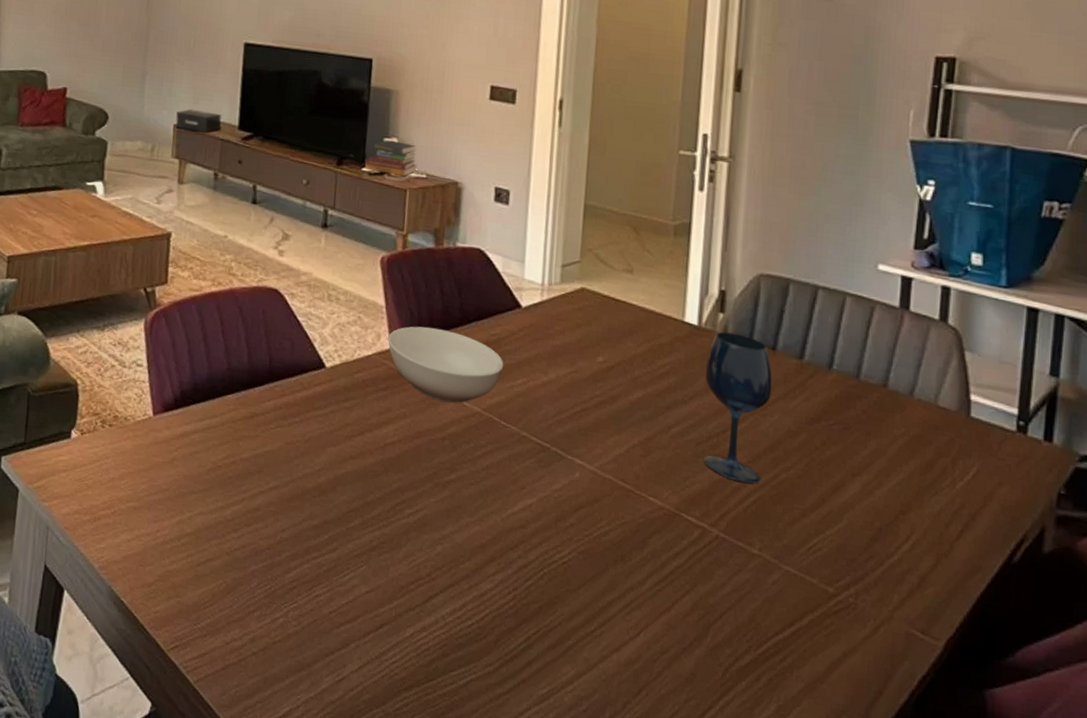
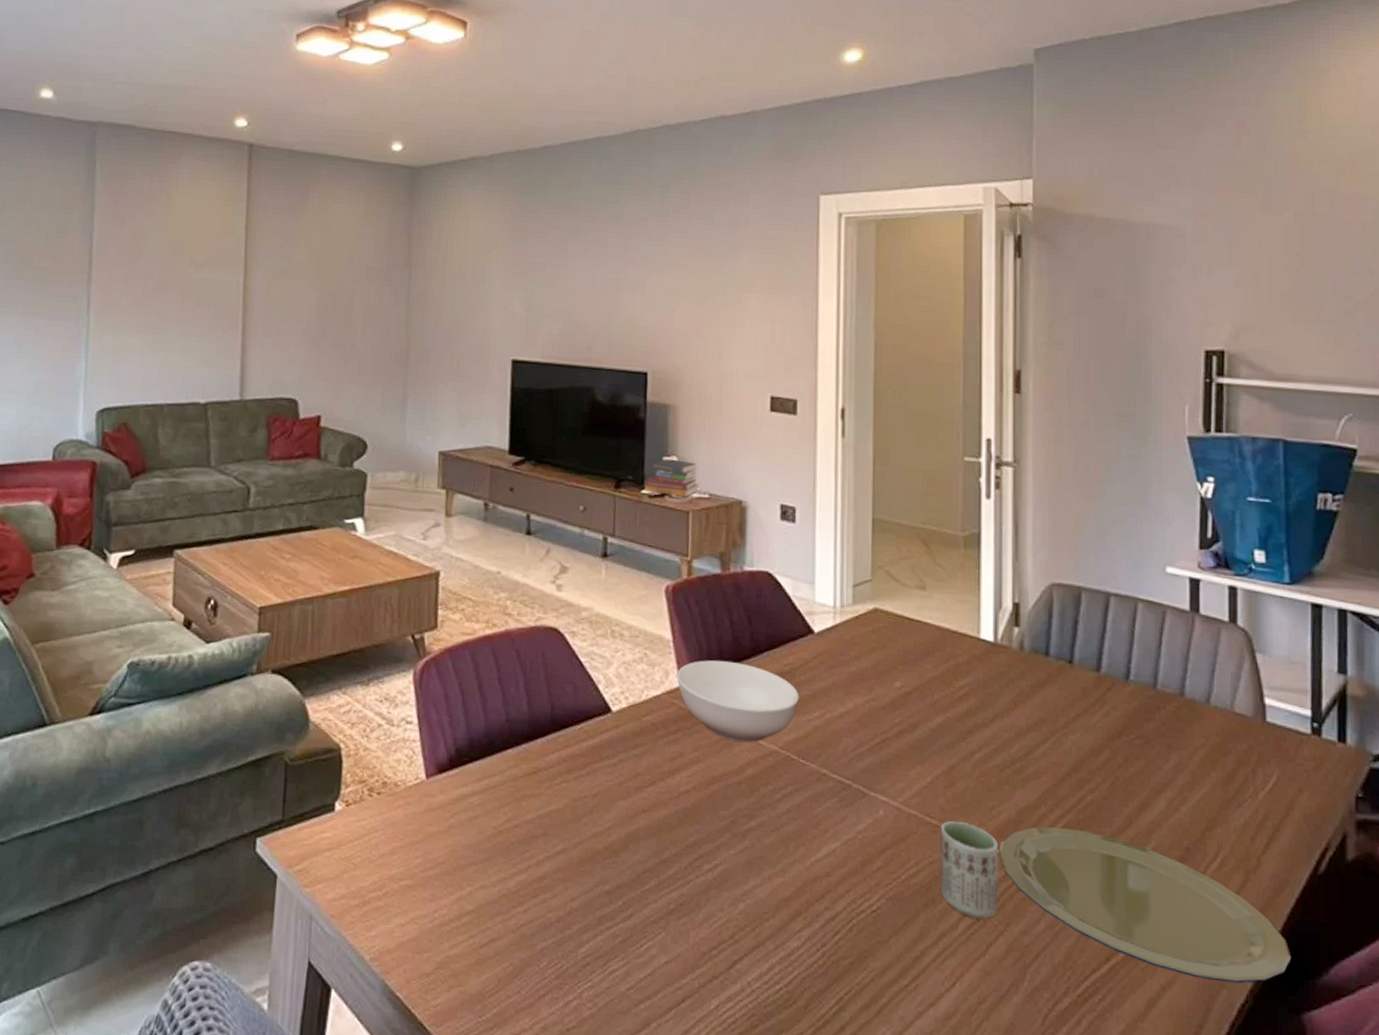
box: present [175,109,222,134] -> none [441,433,490,461]
cup: none [630,487,689,578] -> present [940,821,999,919]
plate: none [690,498,977,658] -> present [999,826,1291,984]
wineglass: present [703,331,773,484] -> none [1004,647,1071,810]

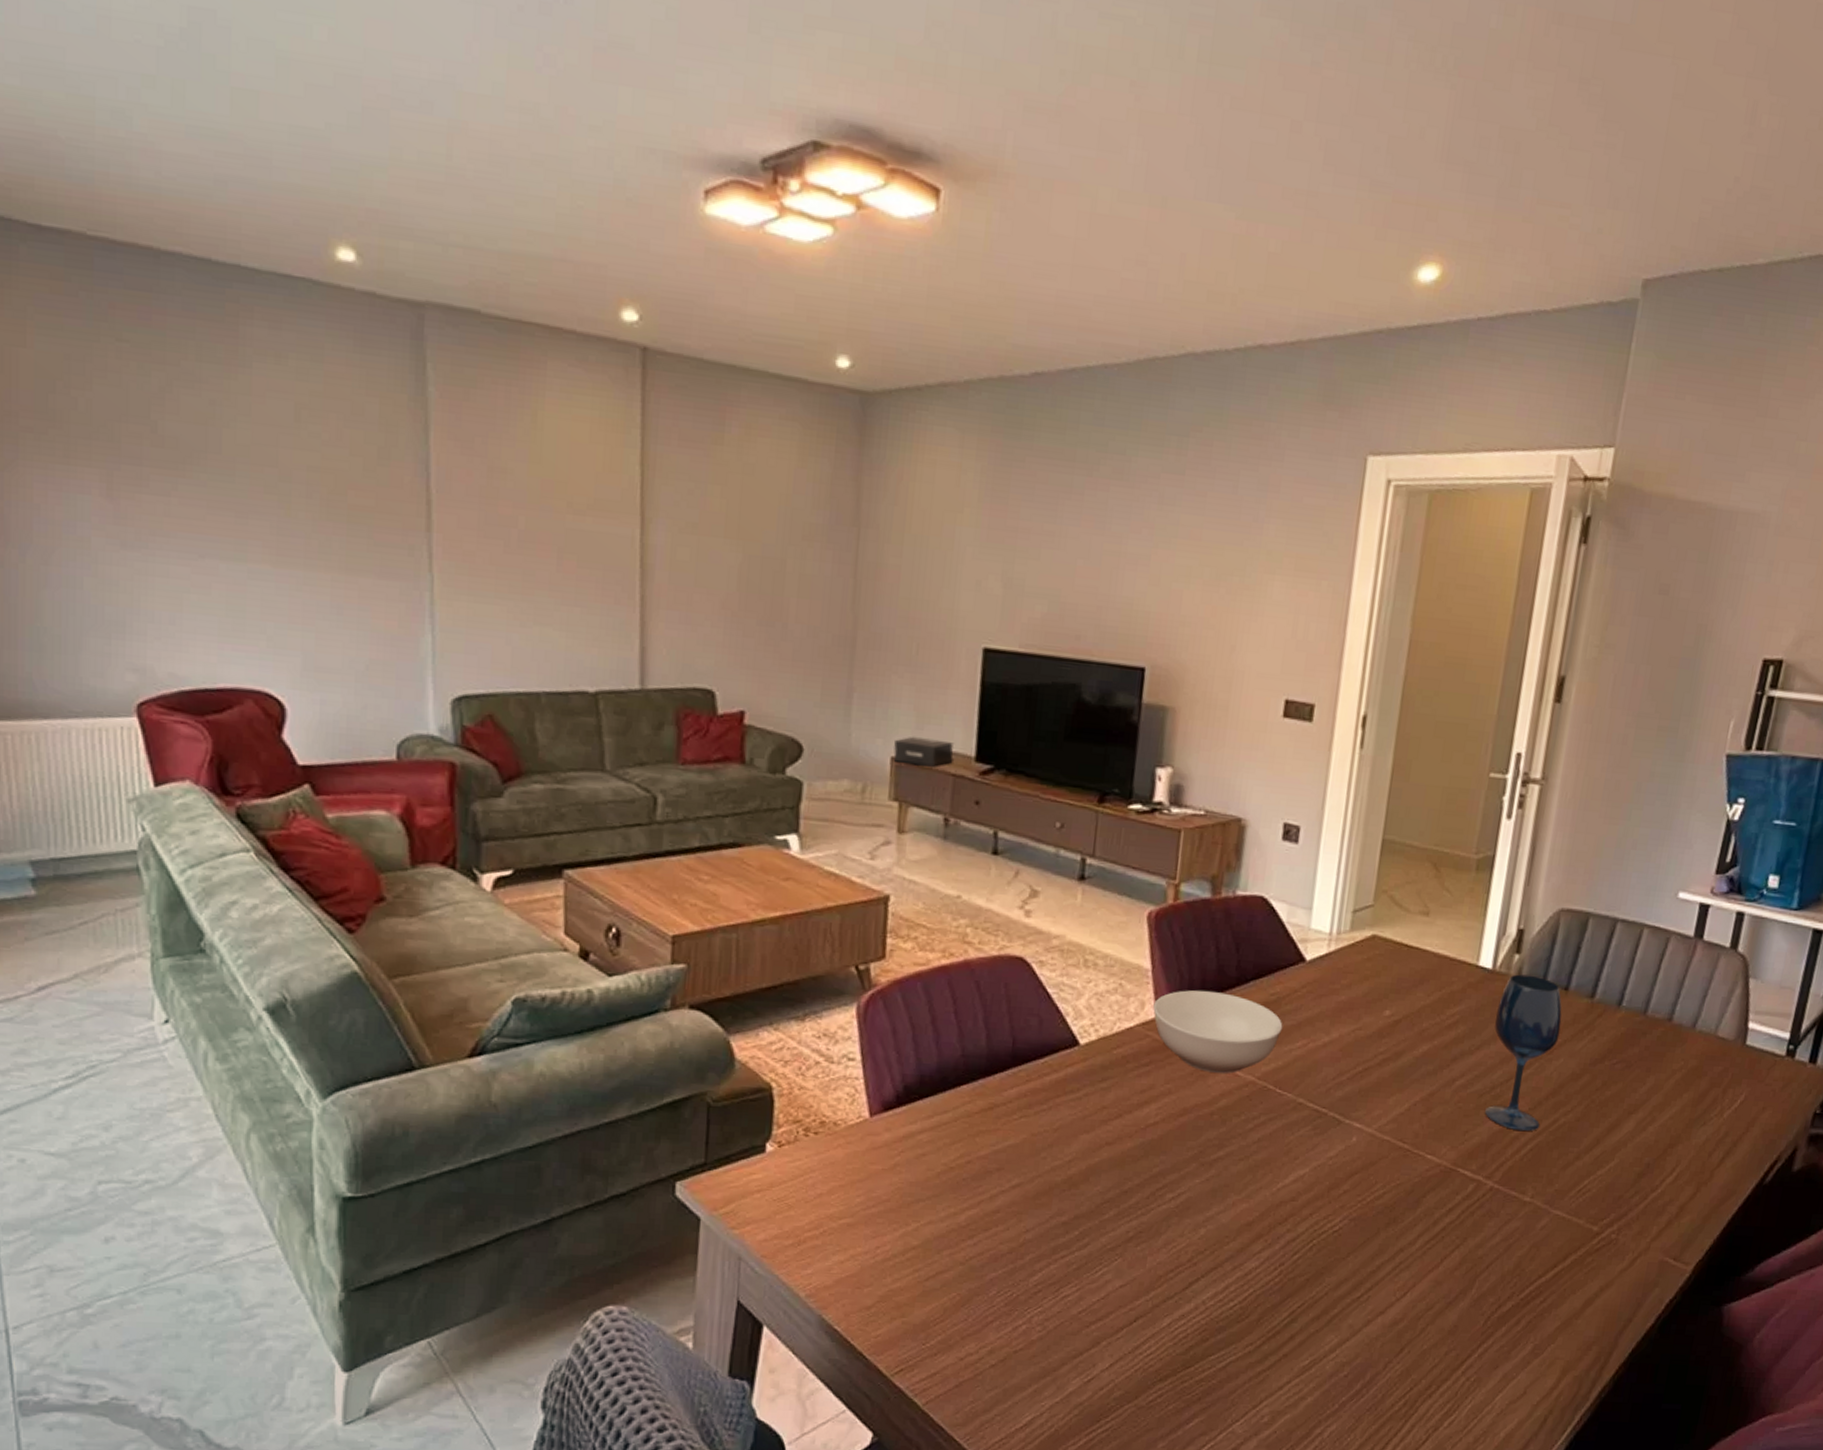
box: none [441,433,490,461] -> present [893,736,954,769]
books: present [645,458,699,498] -> none [1132,769,1194,815]
cup: present [940,821,999,919] -> none [1403,1145,1466,1235]
plate: present [999,826,1291,984] -> none [1465,1148,1724,1282]
wineglass: none [1004,647,1071,810] -> present [1484,974,1562,1132]

